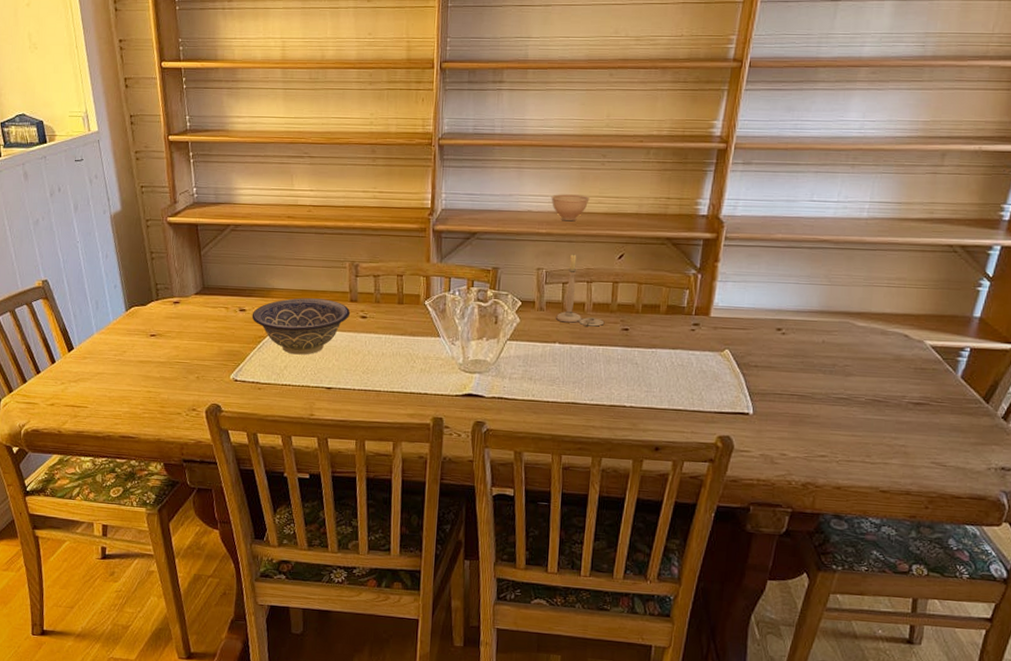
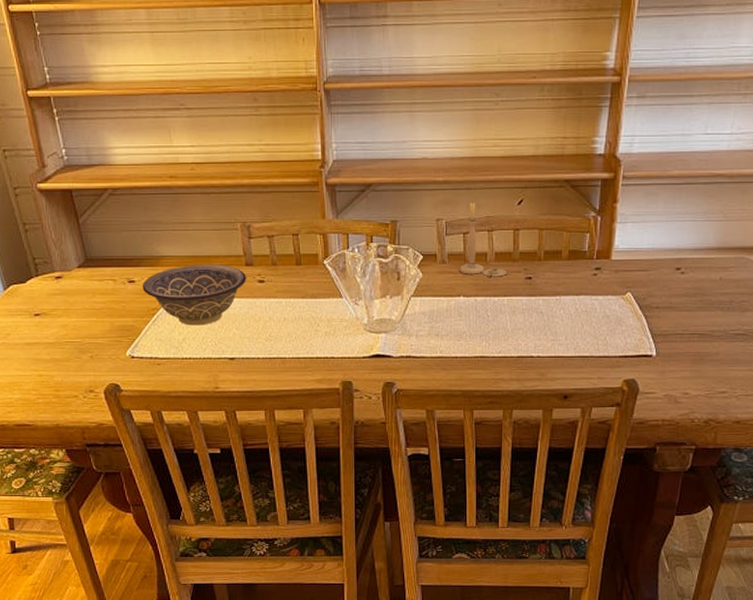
bowl: present [551,194,590,222] -> none [446,138,485,167]

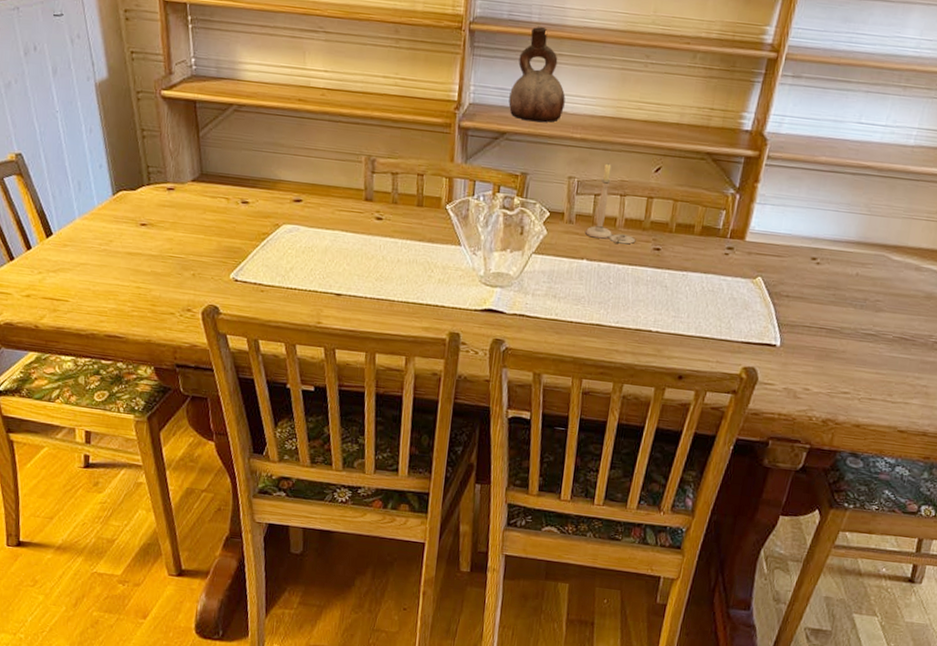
decorative bowl: present [142,264,247,326] -> none [255,192,365,257]
ceramic vessel: none [370,79,424,171] -> present [508,27,566,122]

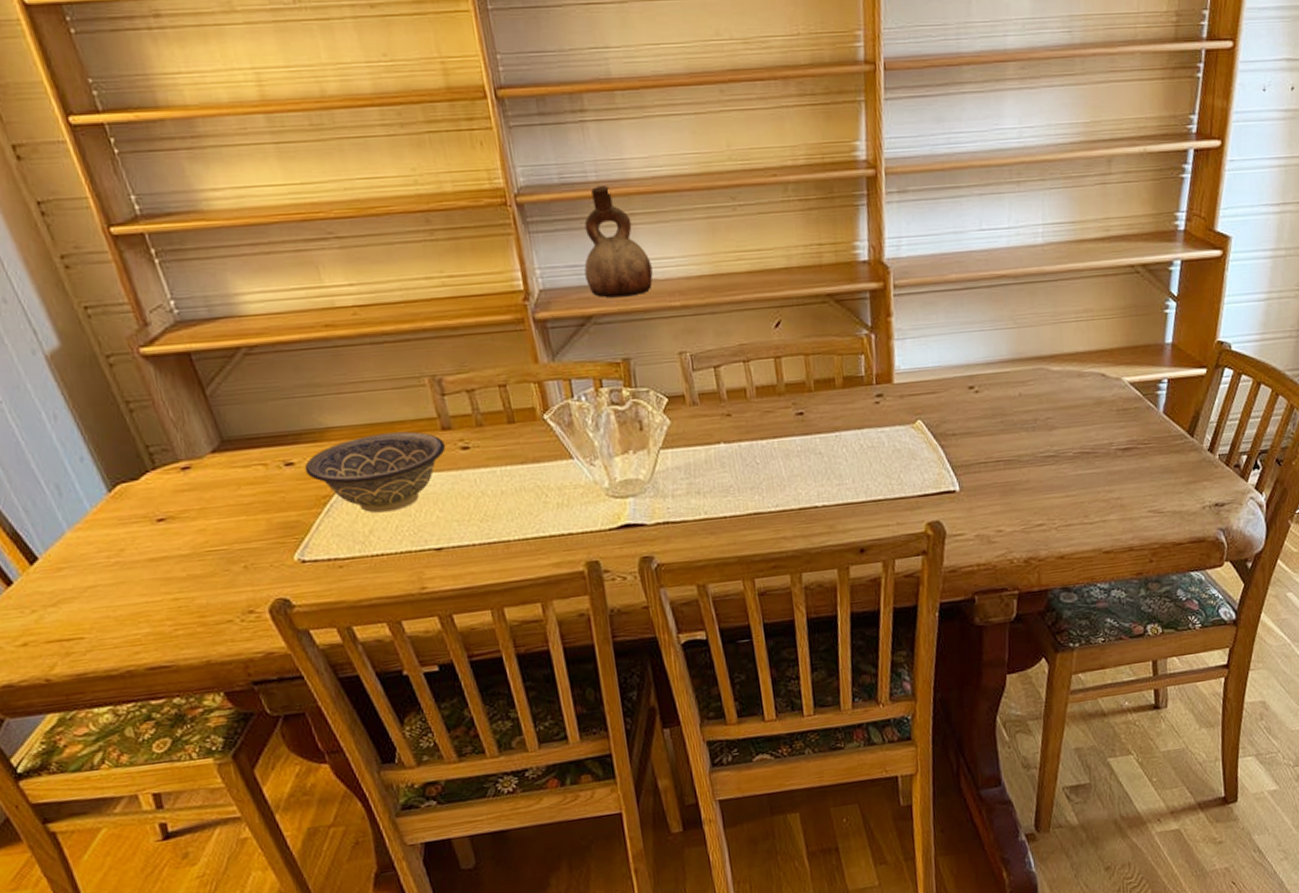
decorative bowl: none [255,192,365,257] -> present [304,431,446,513]
candlestick: present [585,163,636,245] -> none [714,328,774,418]

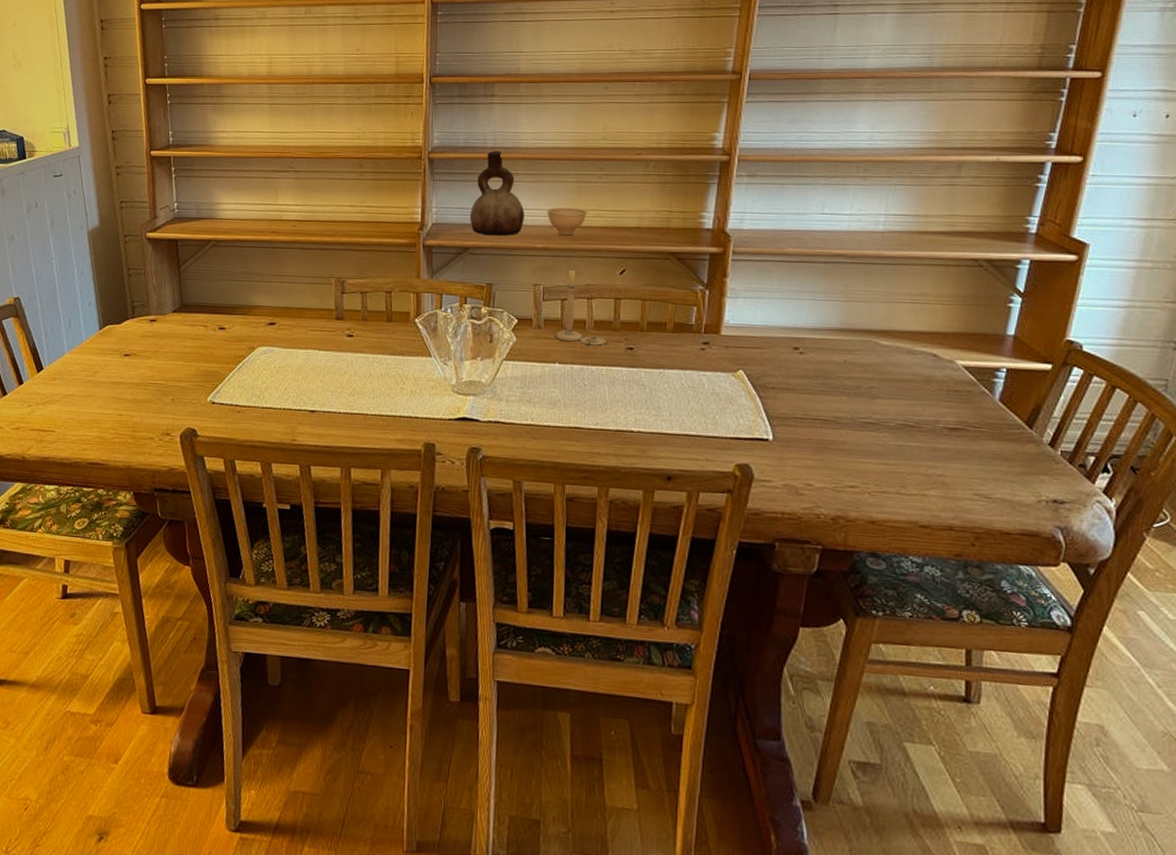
decorative bowl: present [304,431,446,513] -> none [231,315,336,376]
bowl: none [678,251,726,288] -> present [547,207,587,236]
candlestick: none [714,328,774,418] -> present [555,269,608,346]

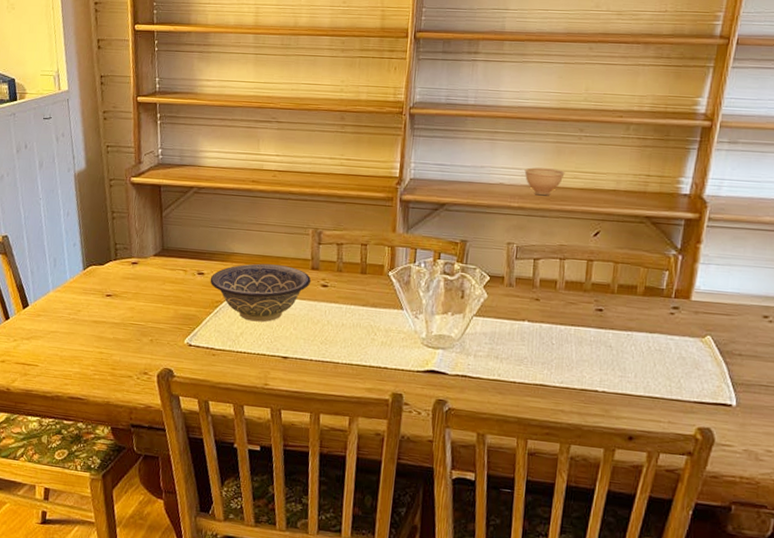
decorative bowl: none [231,315,336,376] -> present [210,263,312,322]
ceramic vessel: present [470,151,525,236] -> none [447,108,502,193]
candlestick: present [555,269,608,346] -> none [526,229,578,306]

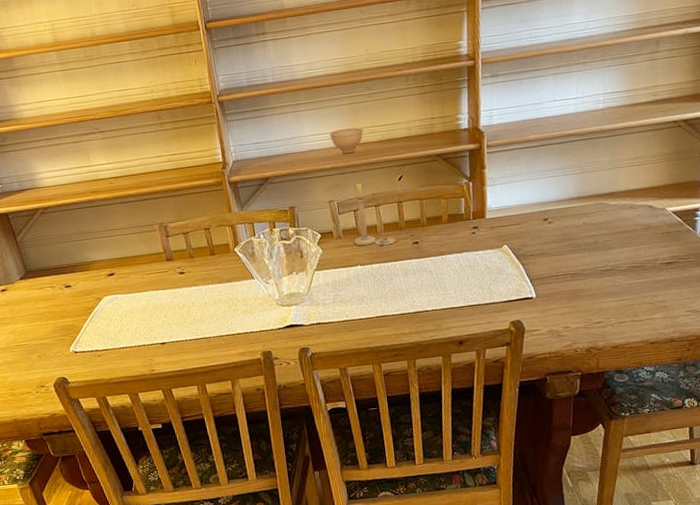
decorative bowl: present [210,263,312,322] -> none [77,262,169,319]
candlestick: none [526,229,578,306] -> present [354,182,397,247]

